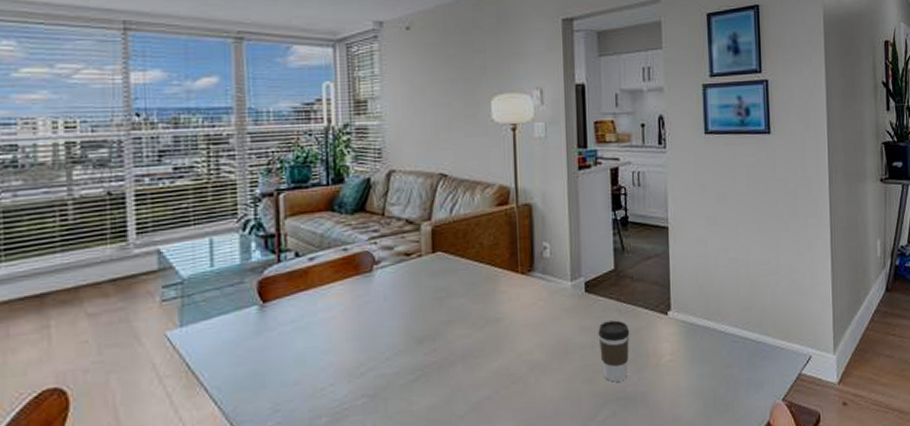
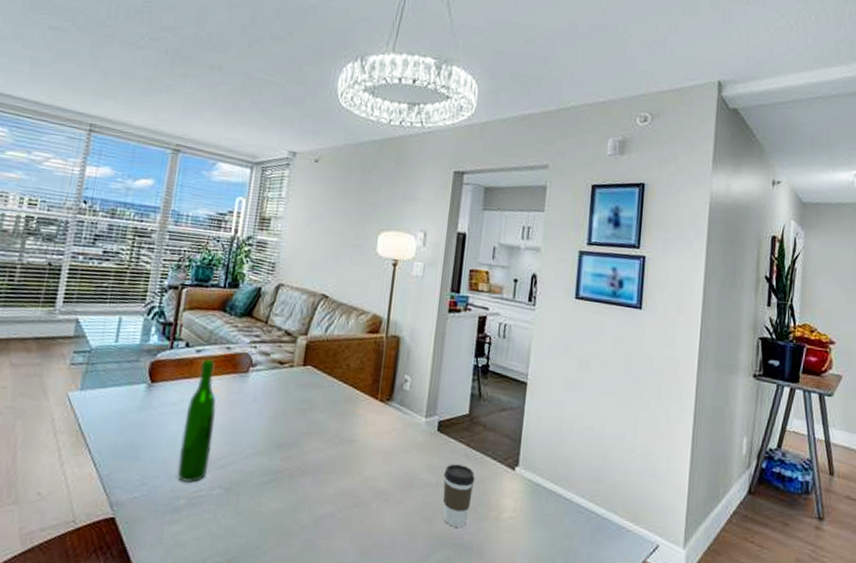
wine bottle: none [310,265,347,400] -> present [177,359,216,484]

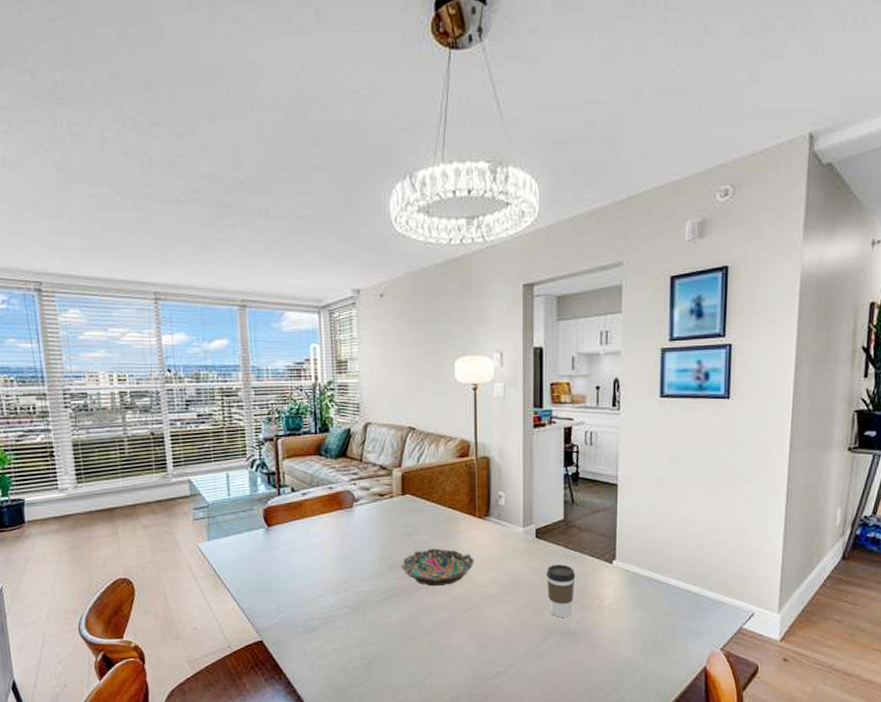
wine bottle: present [177,359,216,484] -> none [304,500,333,607]
bowl: none [288,429,369,474] -> present [401,548,474,587]

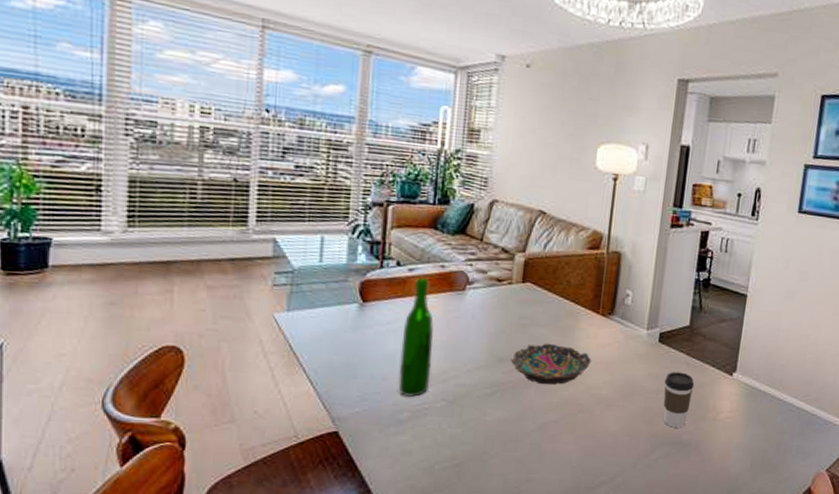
wine bottle: none [304,500,333,607] -> present [398,277,434,398]

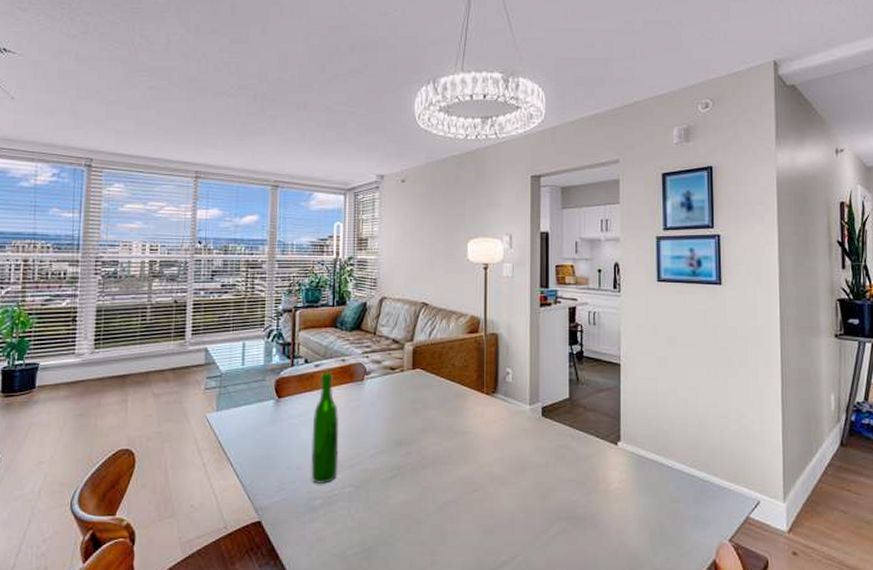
bowl: present [510,343,592,385] -> none [408,424,481,465]
coffee cup: present [663,372,695,428] -> none [552,445,582,502]

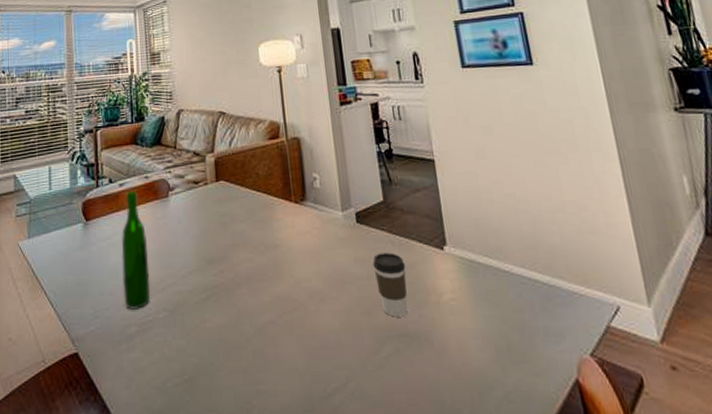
coffee cup: none [552,445,582,502] -> present [373,252,408,317]

